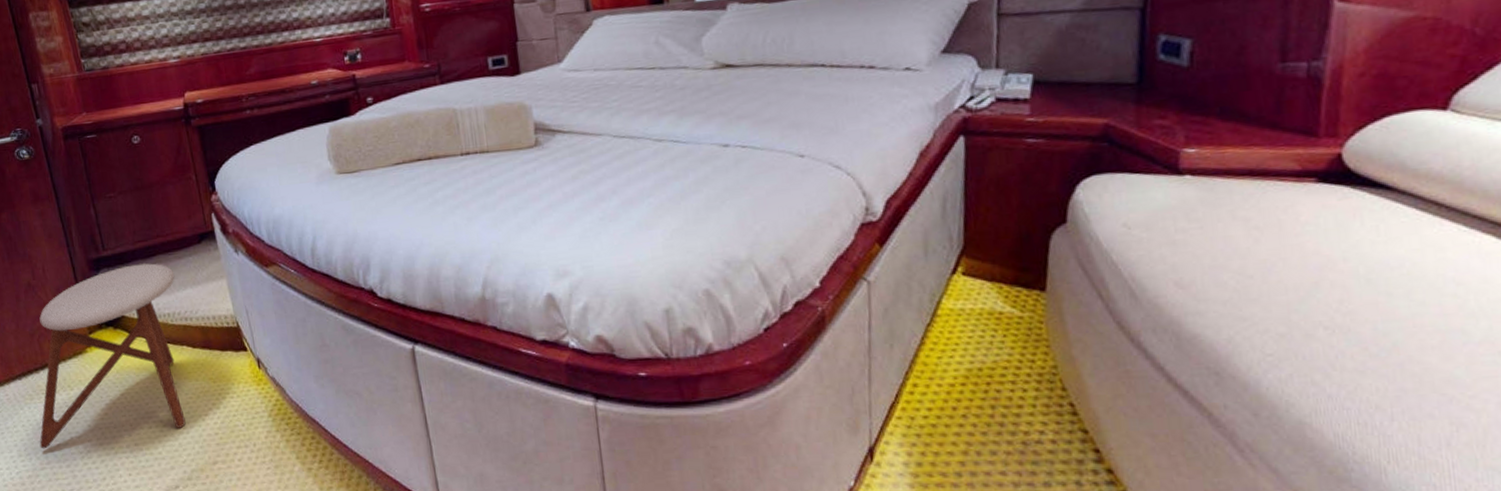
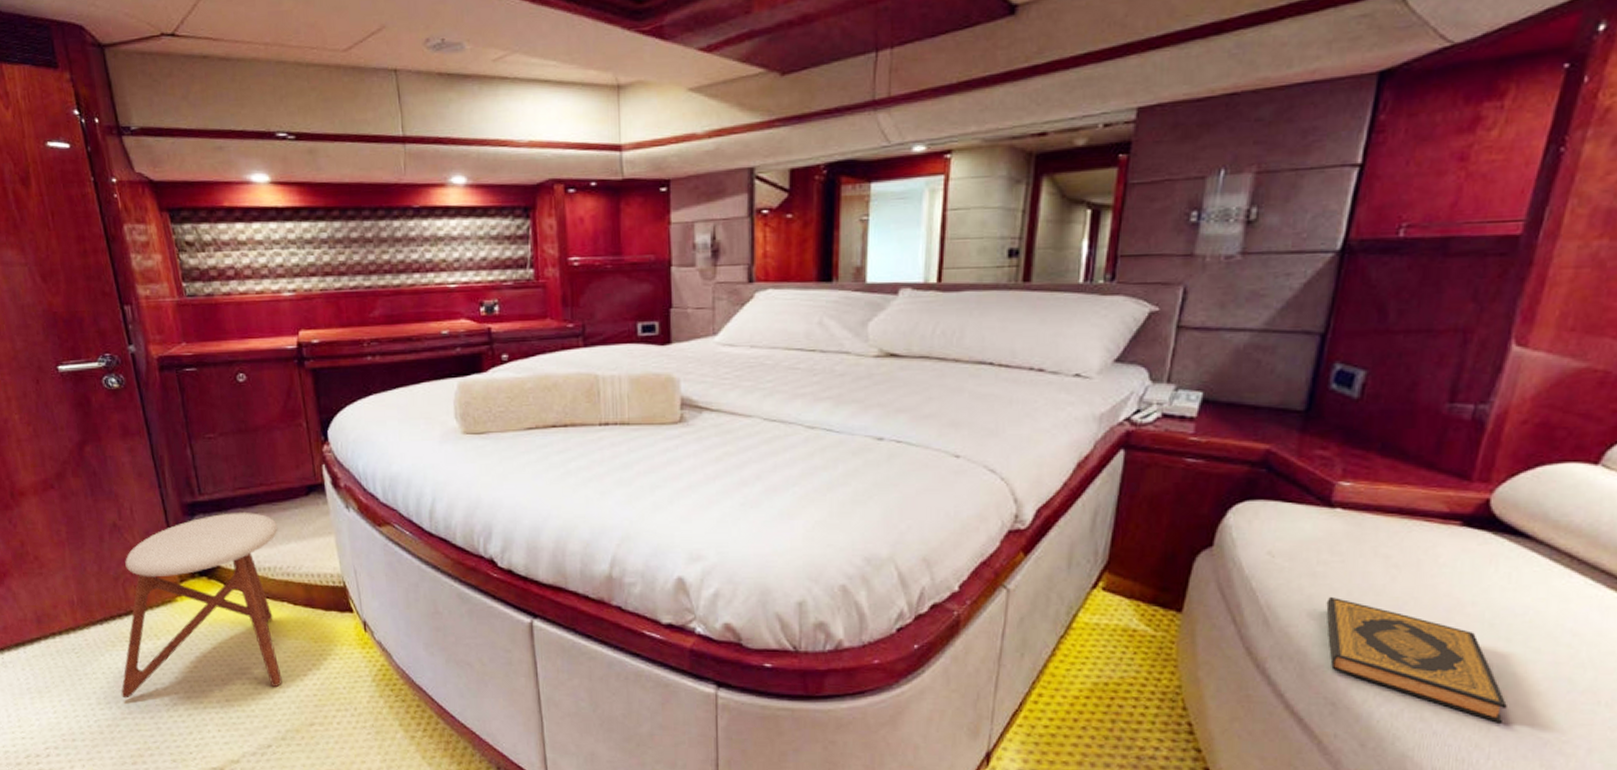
hardback book: none [1191,263,1401,382] -> present [1326,596,1507,723]

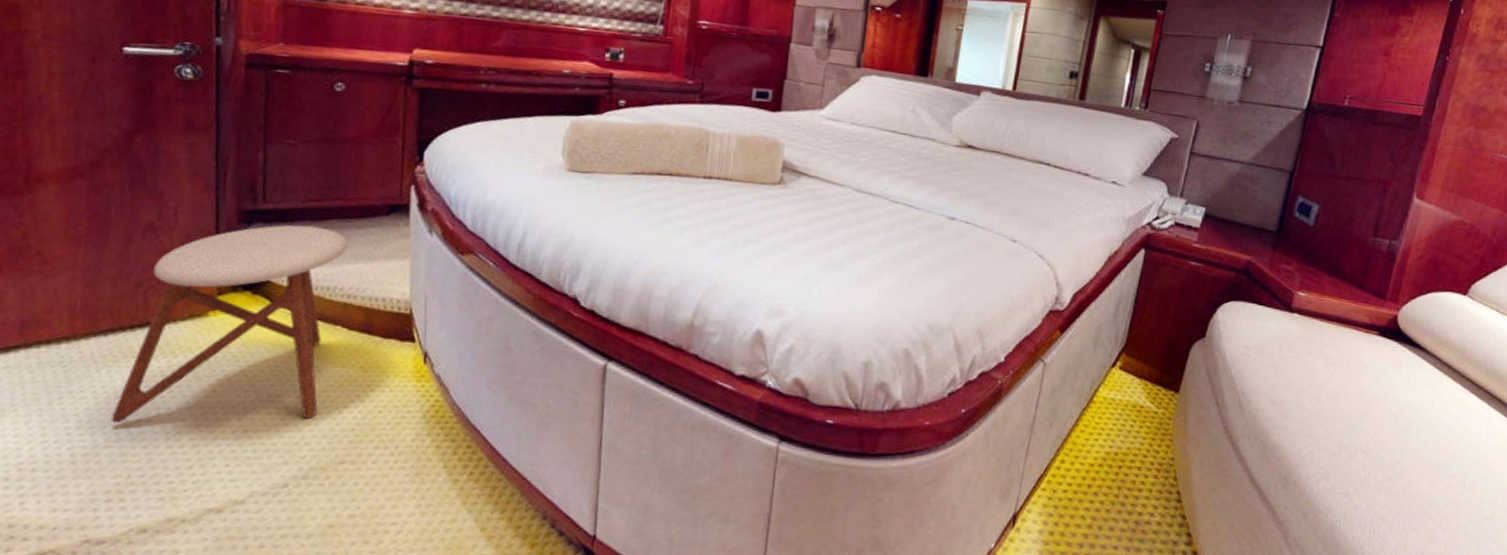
hardback book: present [1326,596,1507,723] -> none [1284,386,1405,501]

